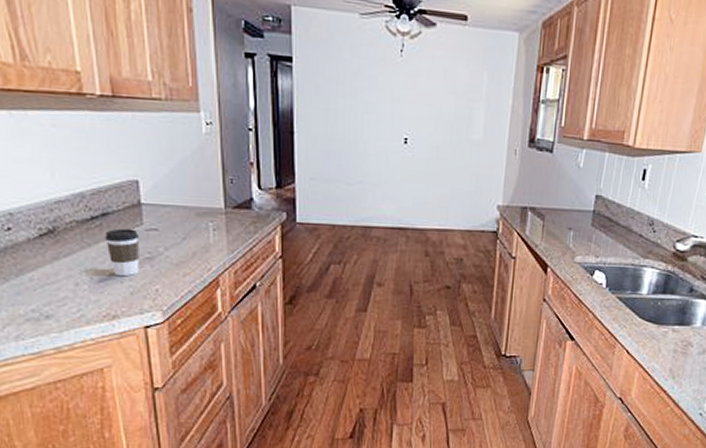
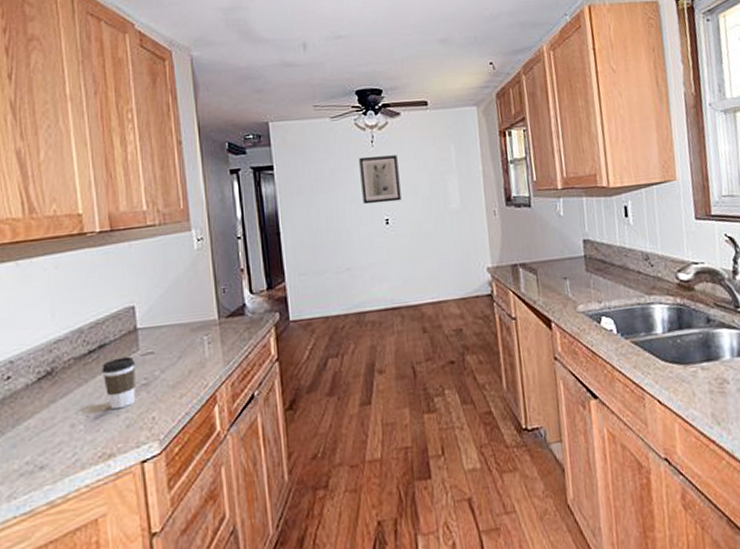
wall art: none [384,66,426,122] -> present [359,155,402,205]

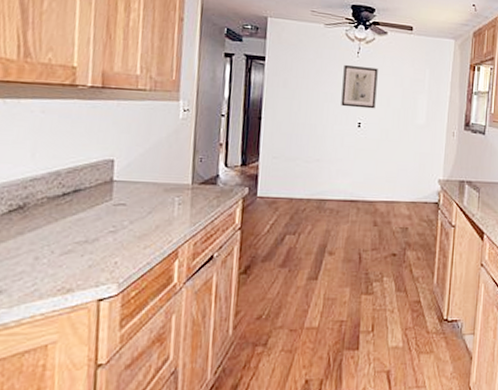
coffee cup: present [101,356,136,410] -> none [72,203,106,250]

